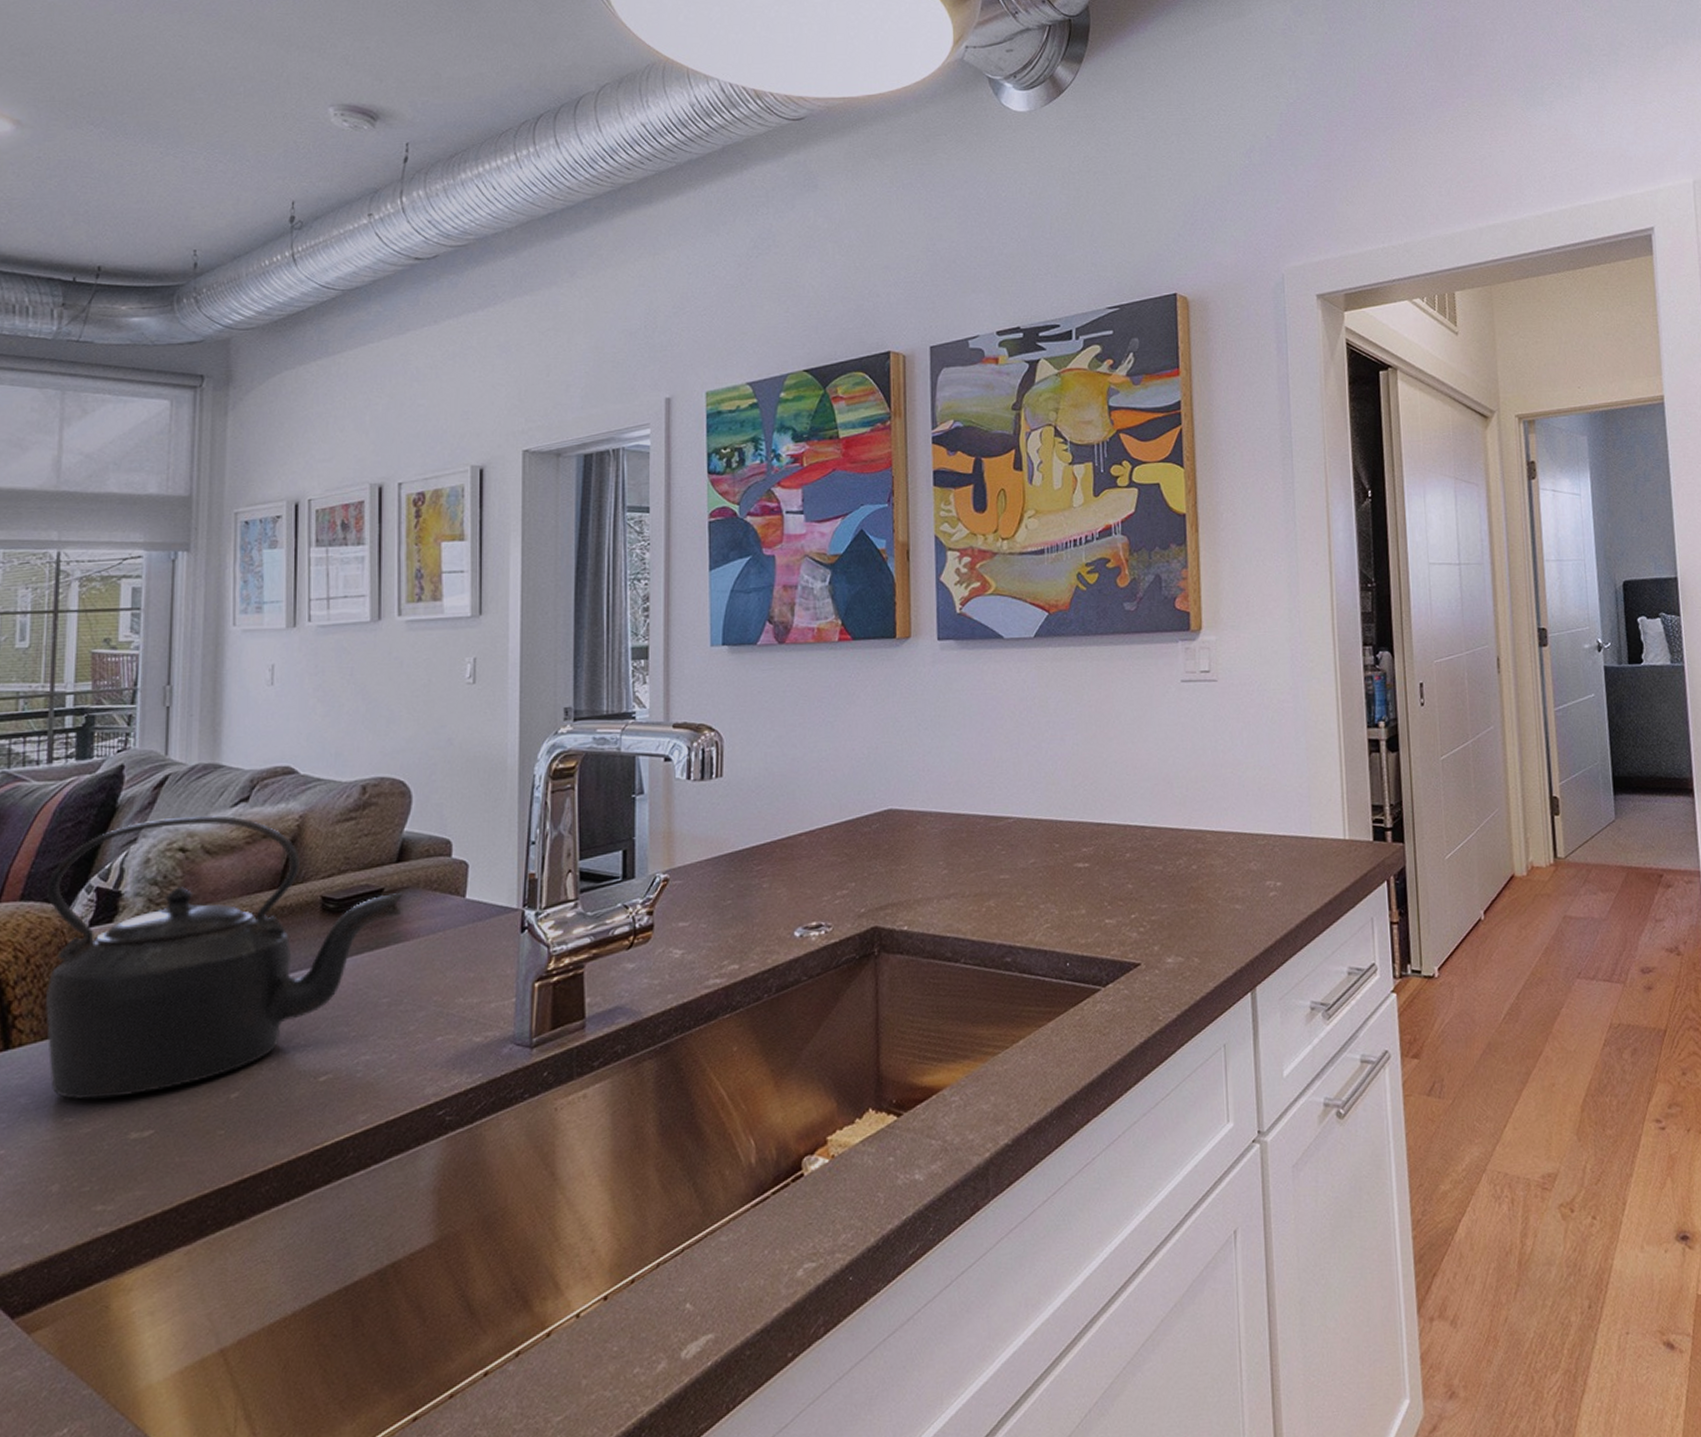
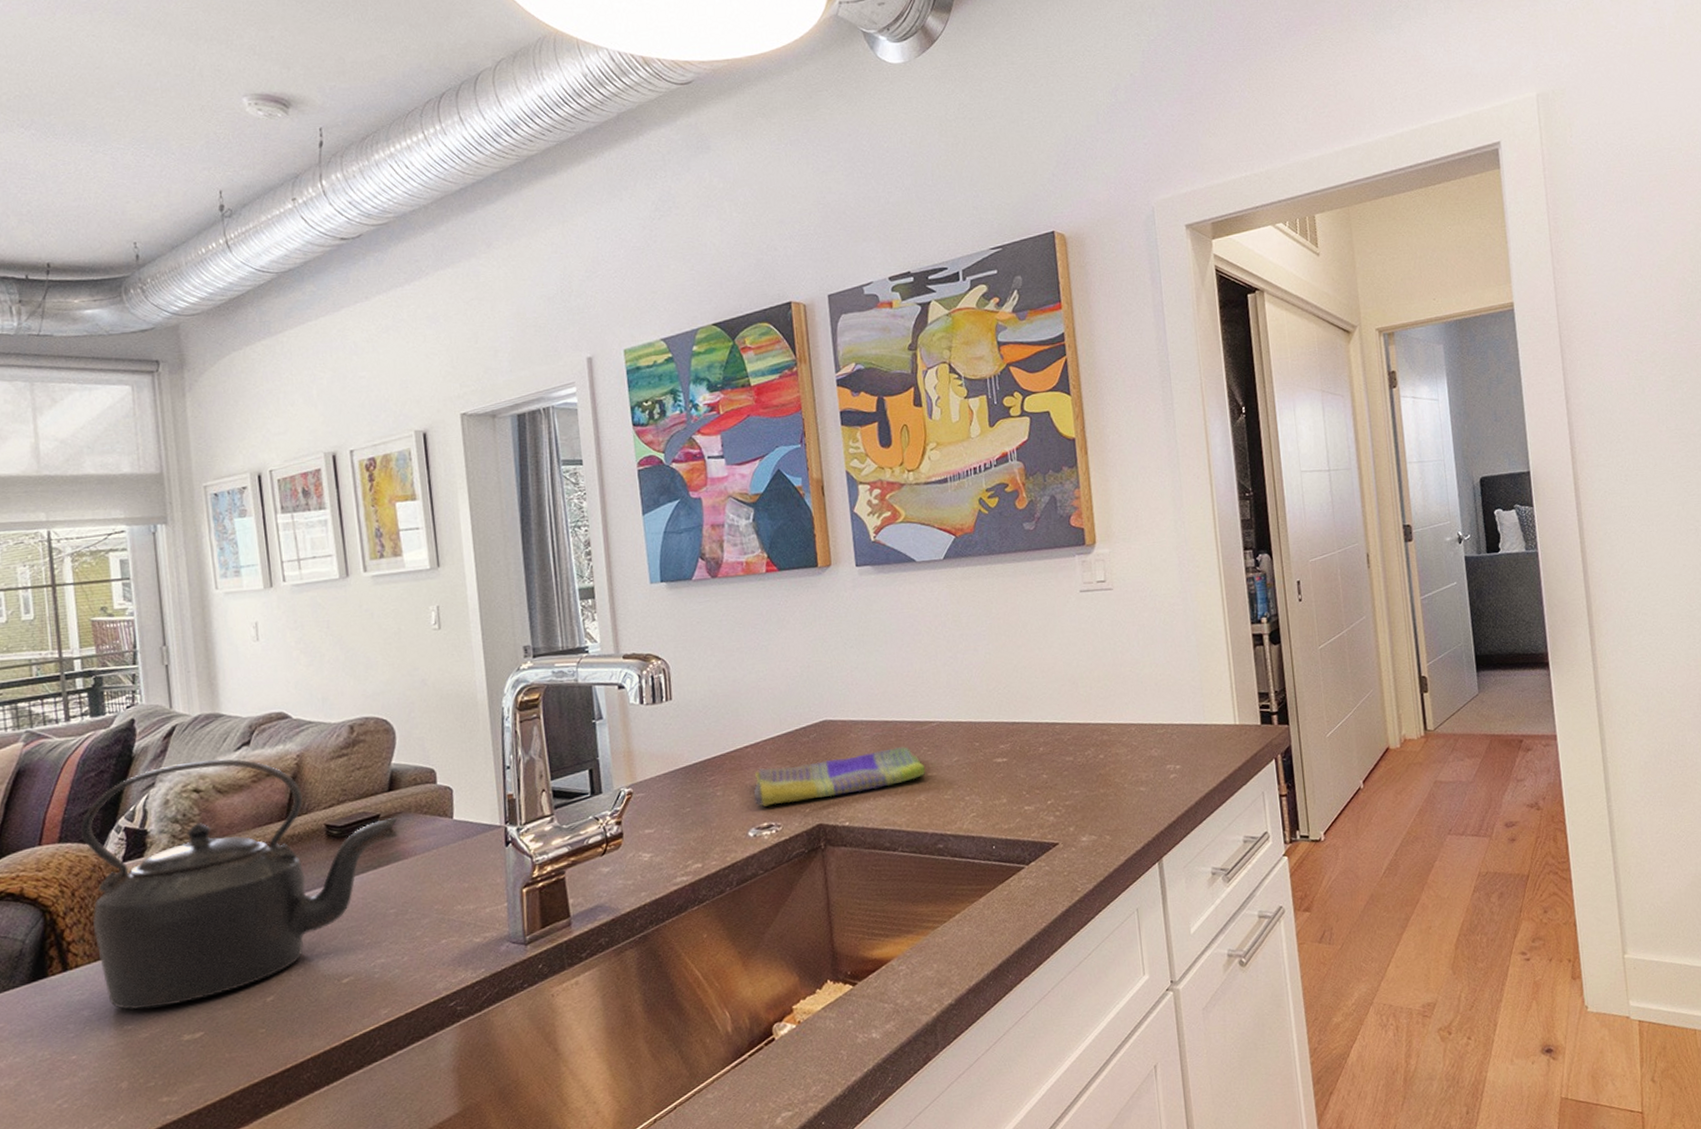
dish towel: none [804,844,998,904] -> present [754,747,926,807]

